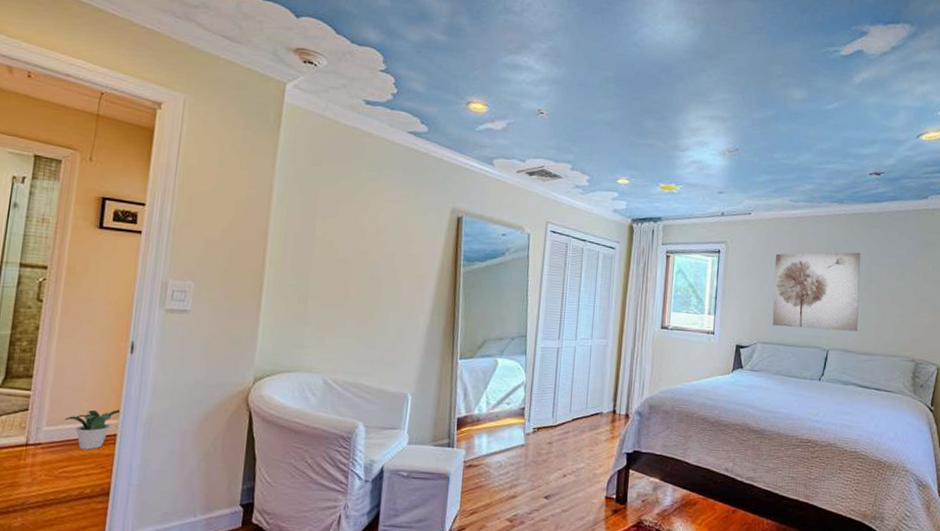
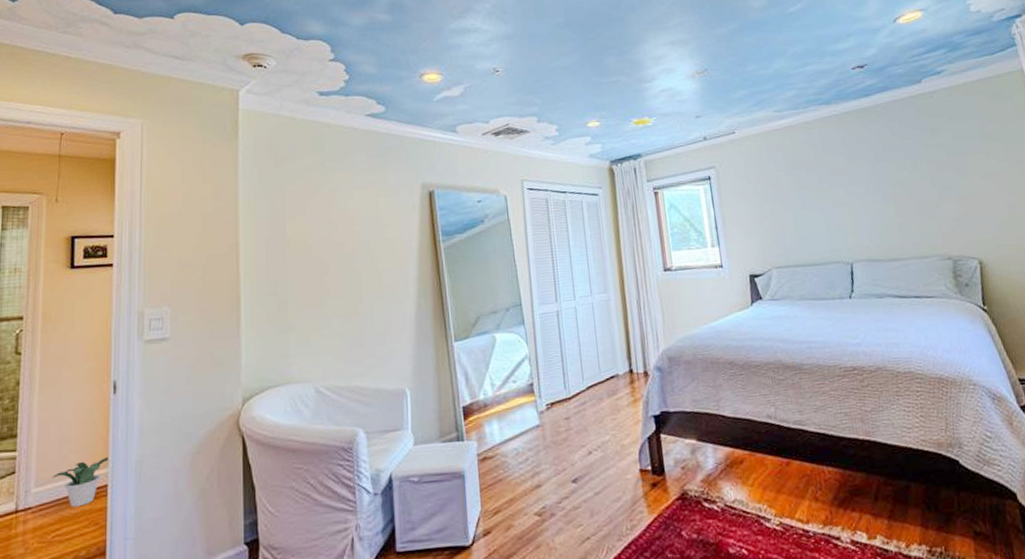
wall art: present [772,252,860,332] -> none [770,152,879,247]

